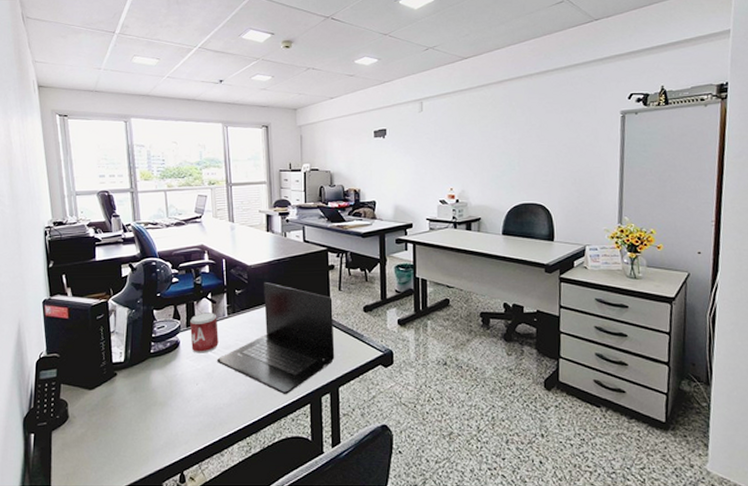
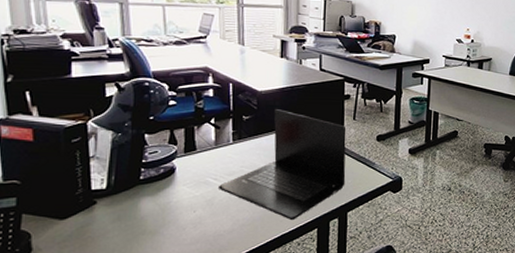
beverage can: present [190,312,218,353] -> none [188,138,222,180]

